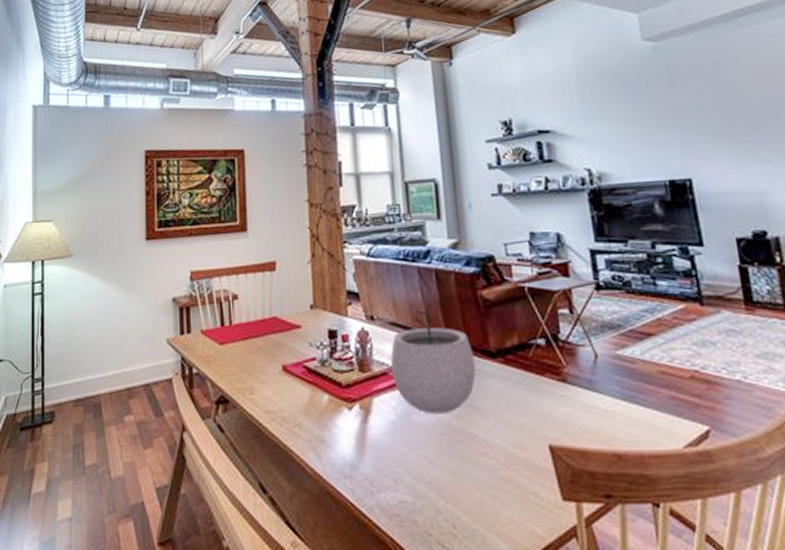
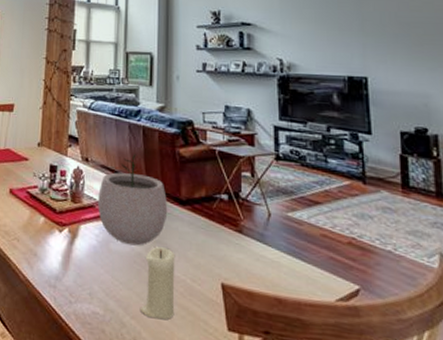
candle: none [455,412,498,499] -> present [139,247,175,320]

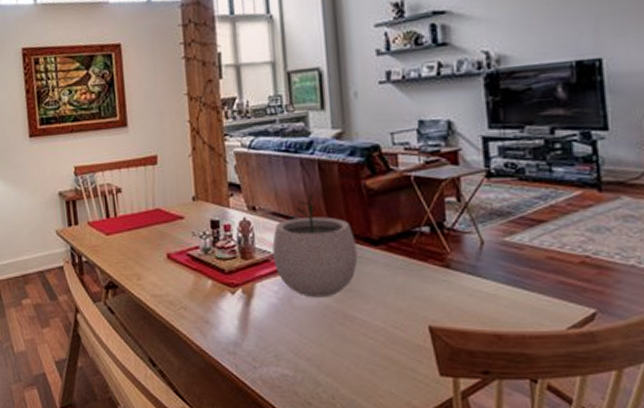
candle: present [139,247,175,320] -> none [335,296,376,373]

